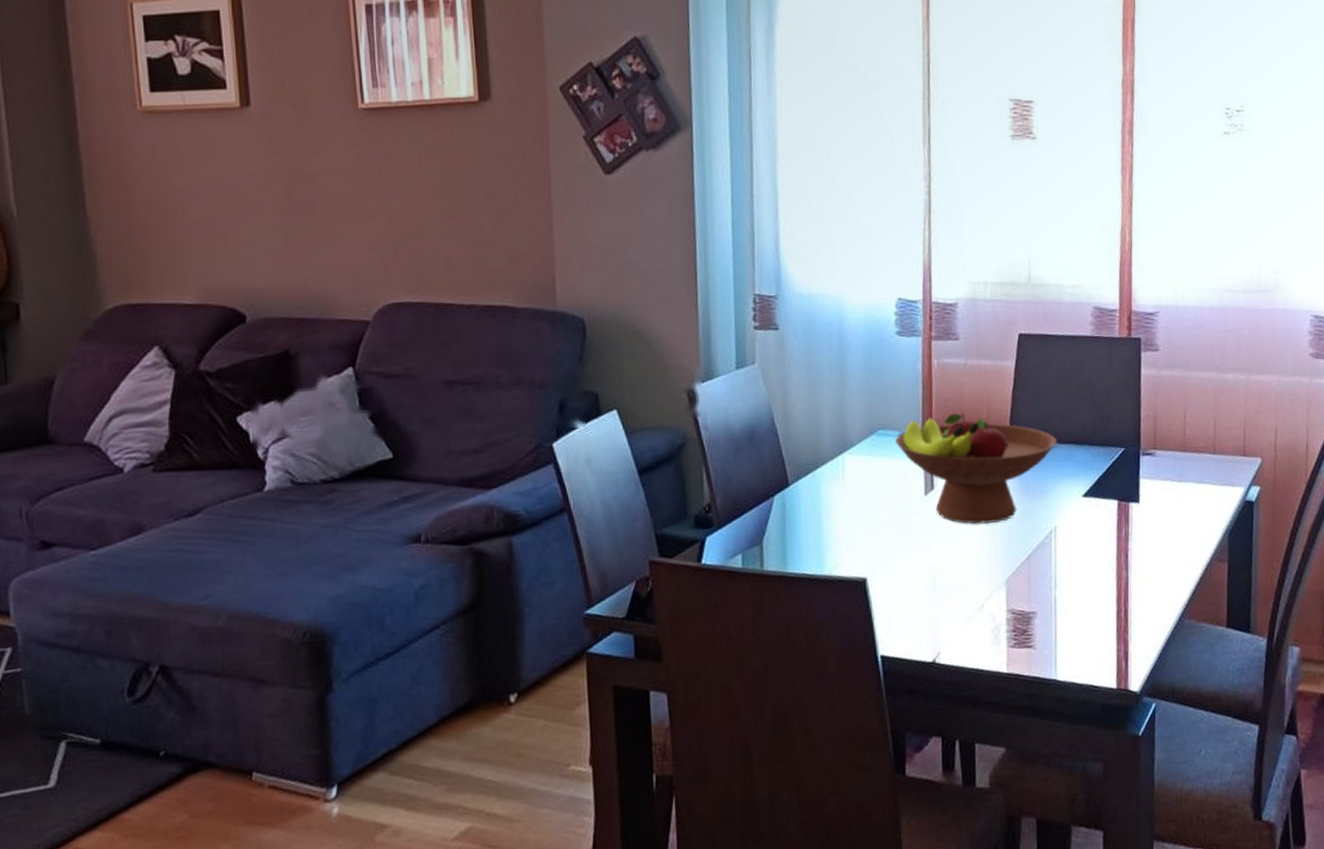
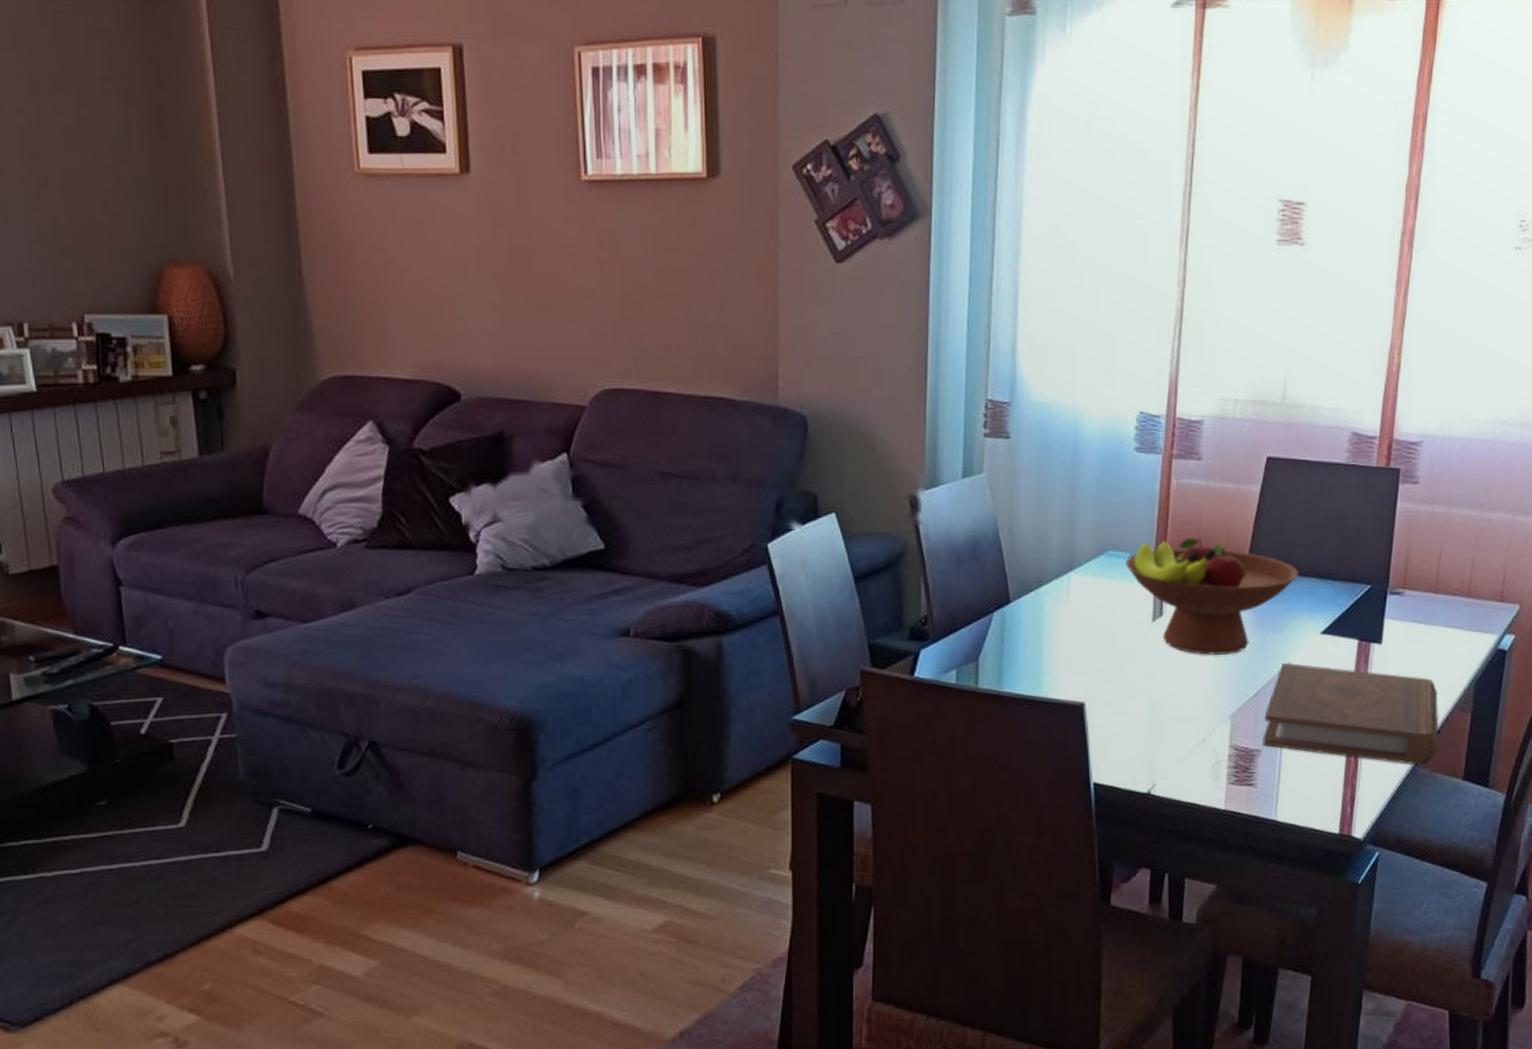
book: none [1037,527,1201,617] -> present [1263,663,1439,766]

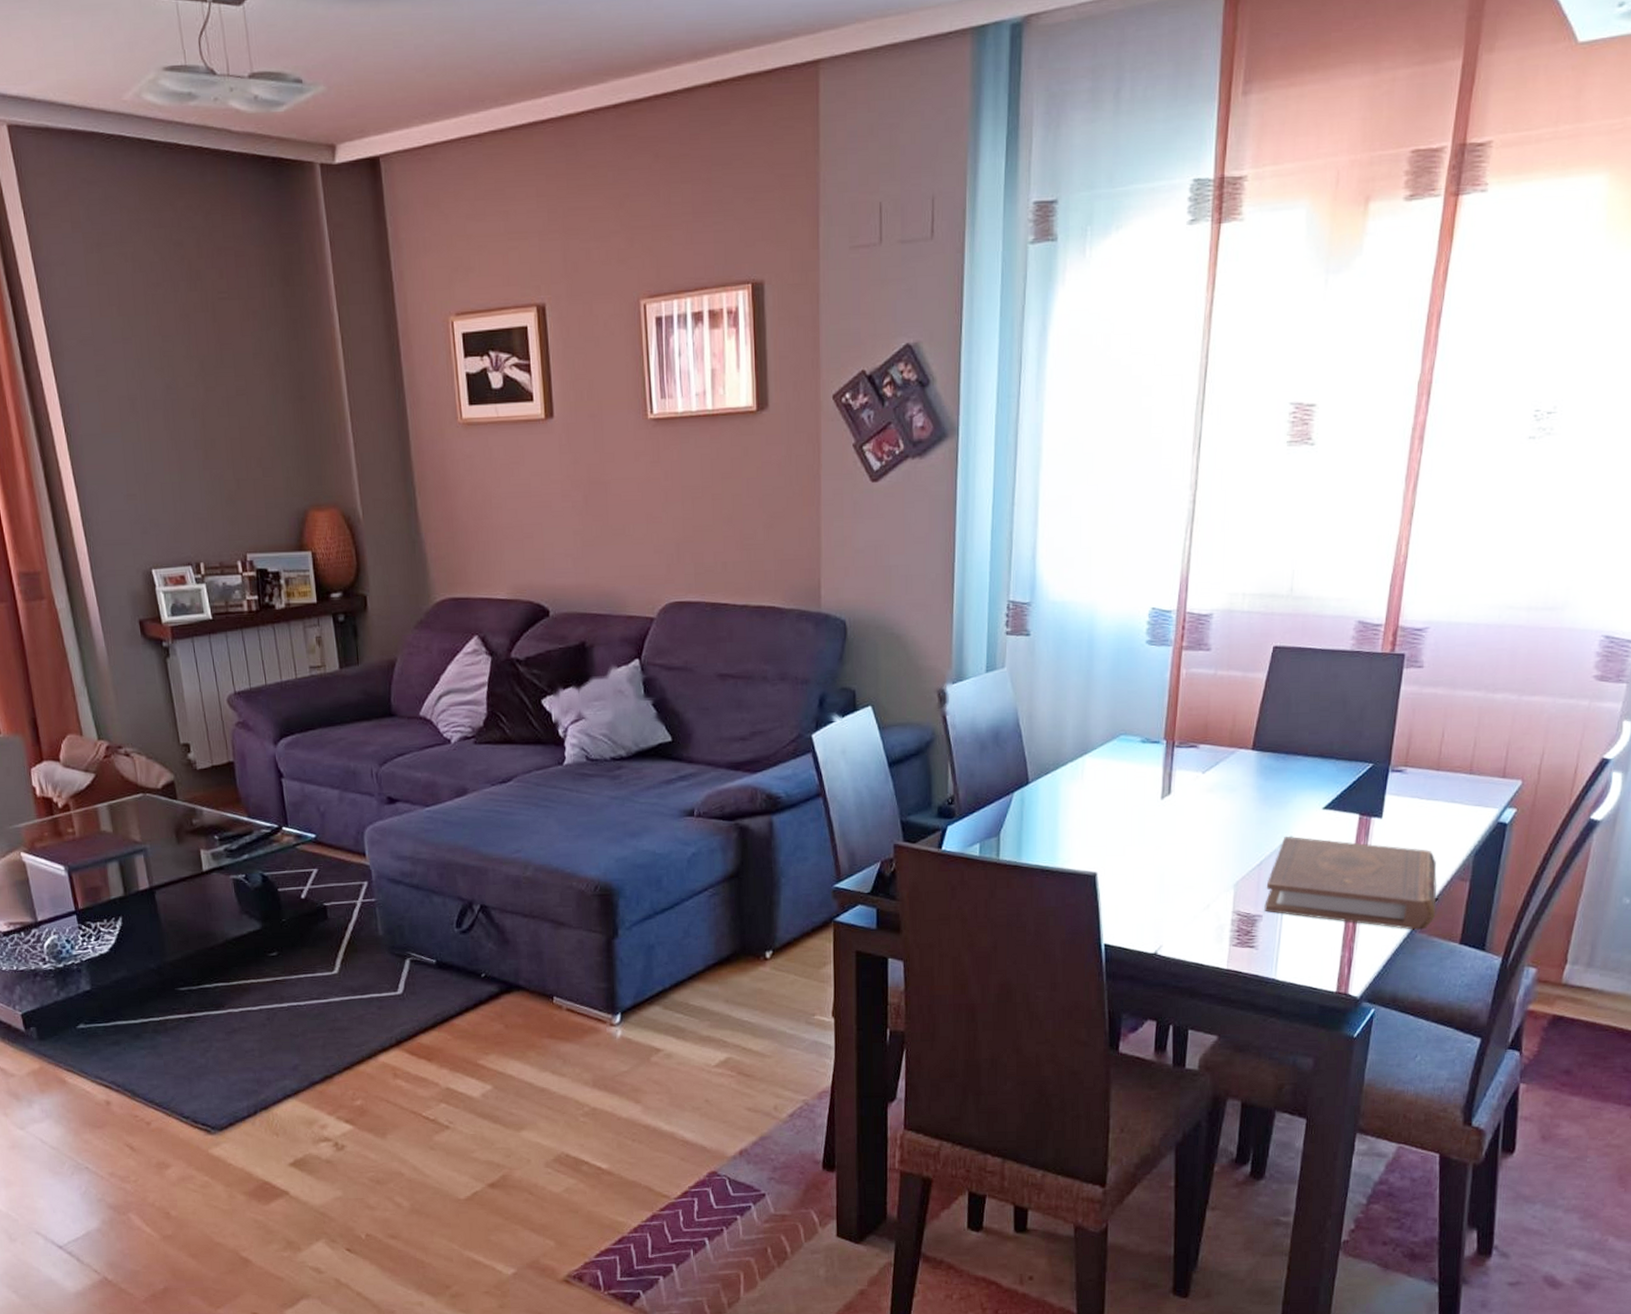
fruit bowl: present [1126,537,1299,655] -> none [1137,722,1303,829]

